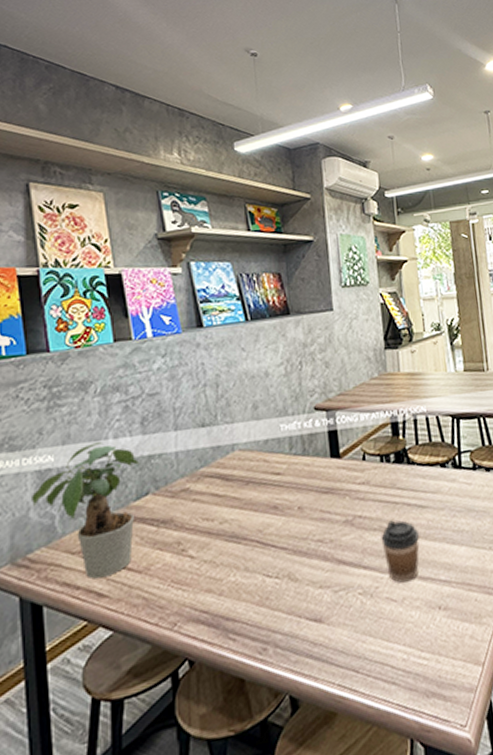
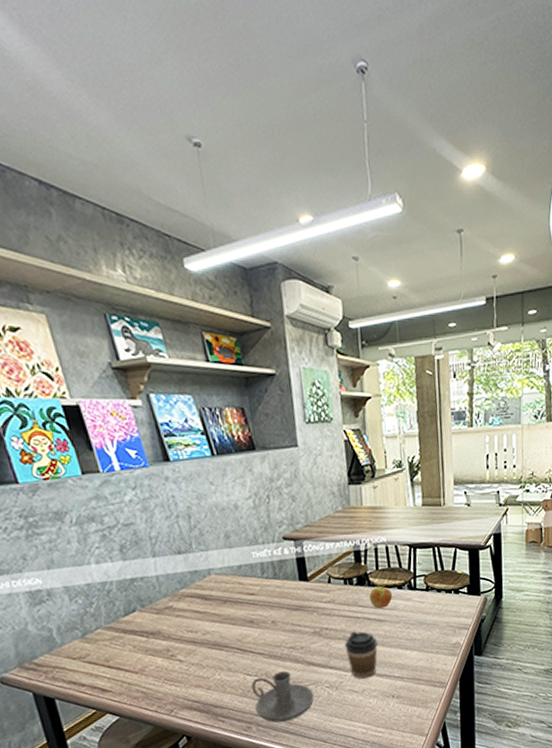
potted plant: present [32,442,140,579] -> none [27,567,128,678]
candle holder: none [270,571,344,643] -> present [251,671,314,723]
apple: none [409,463,435,492] -> present [369,586,393,609]

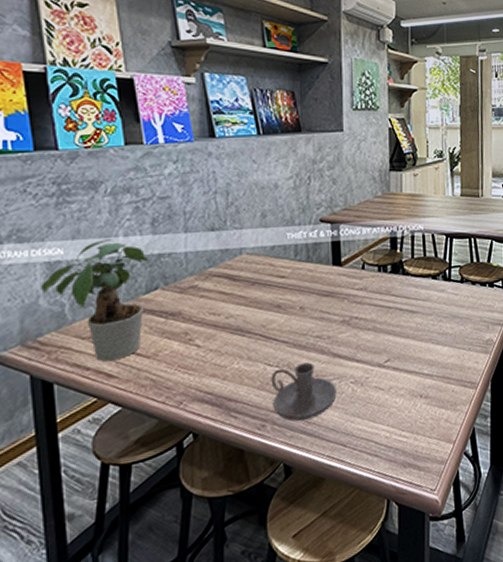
potted plant: none [27,567,128,678] -> present [41,239,150,362]
coffee cup: present [345,631,378,679] -> none [374,322,409,375]
apple: present [369,586,393,609] -> none [403,275,427,299]

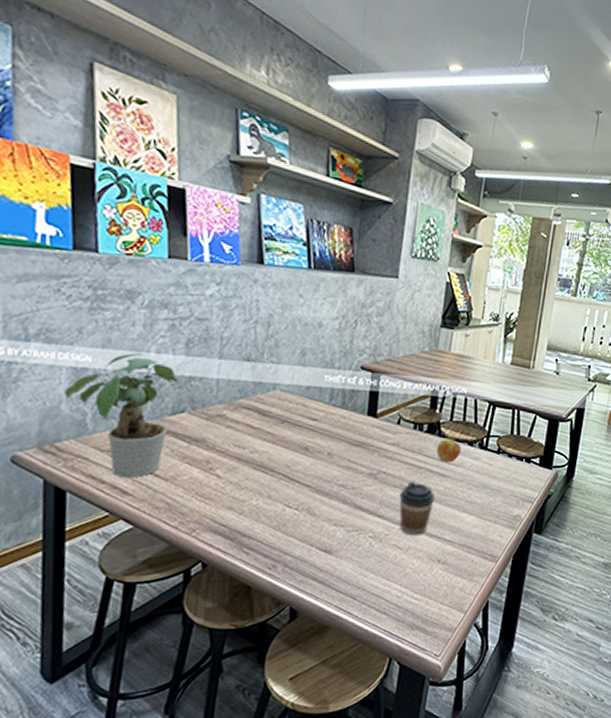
candle holder: present [271,362,337,422] -> none [287,510,354,568]
coffee cup: none [374,322,409,375] -> present [399,481,436,535]
apple: none [403,275,427,299] -> present [436,438,462,463]

